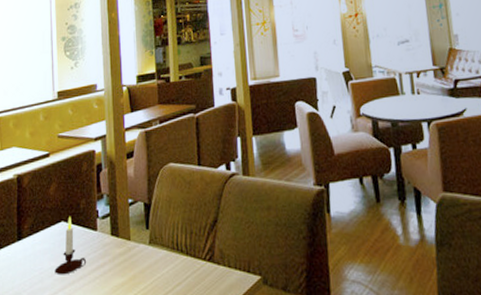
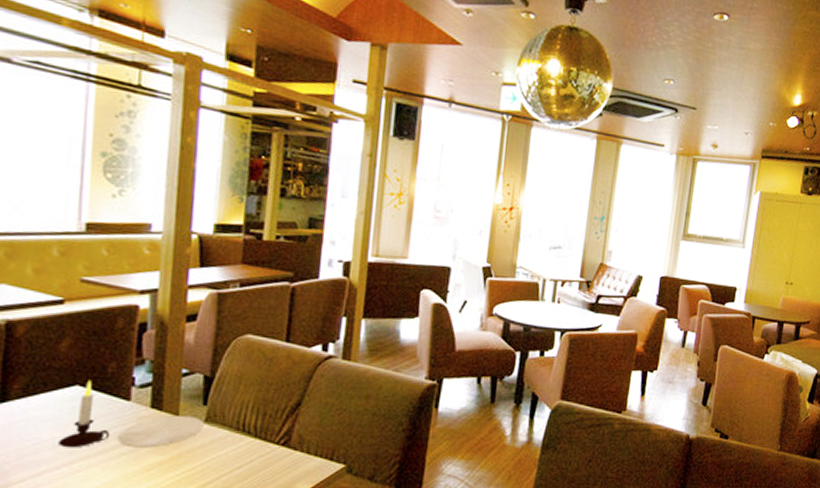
plate: none [92,240,149,272] -> present [118,416,204,448]

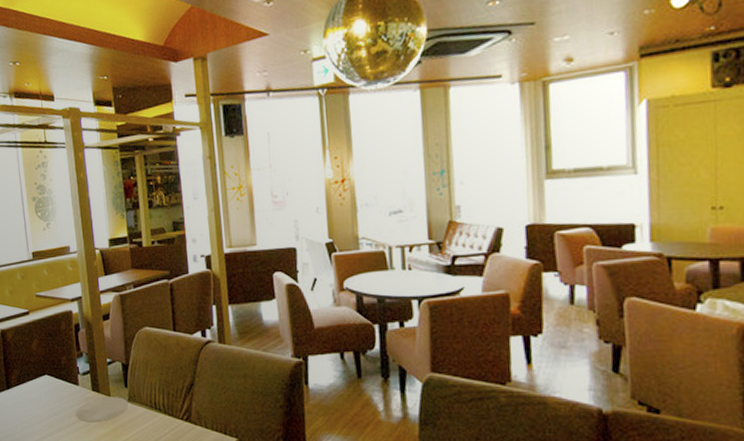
candle: present [58,380,110,448] -> none [42,371,71,423]

